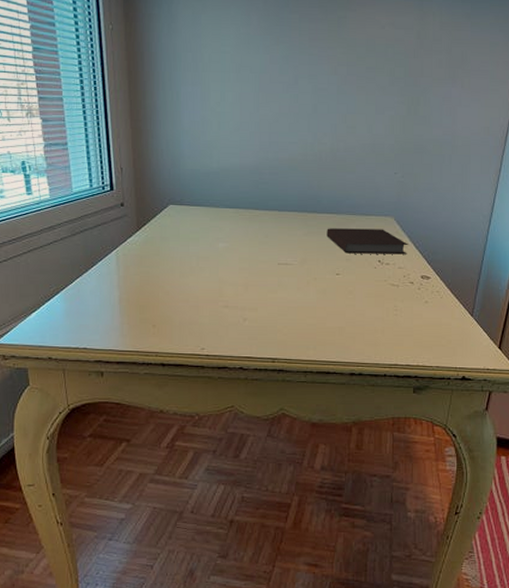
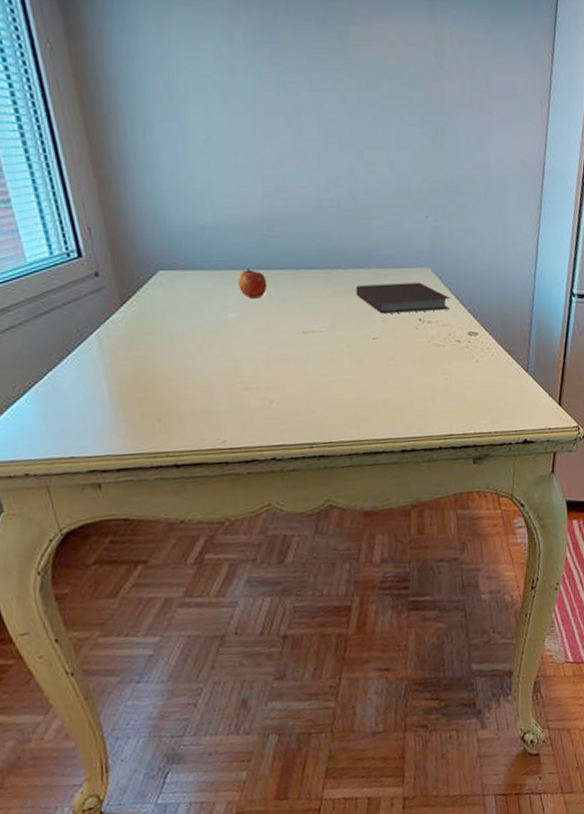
apple: none [230,207,254,232] -> present [238,268,268,298]

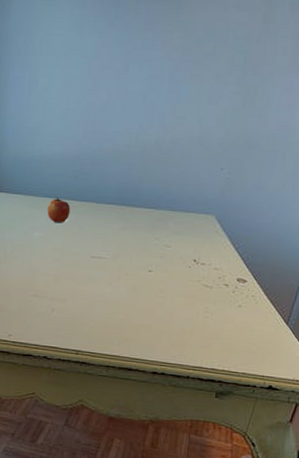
notebook: present [355,282,450,314] -> none [143,223,228,255]

